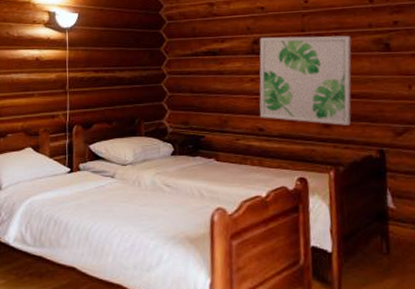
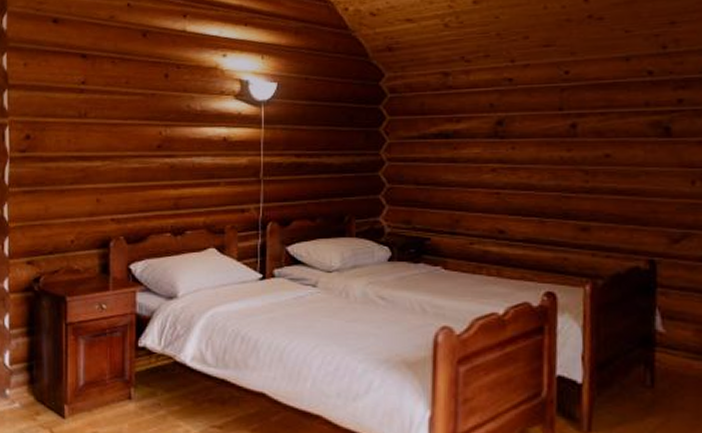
wall art: present [259,35,352,125] -> none [500,116,622,229]

